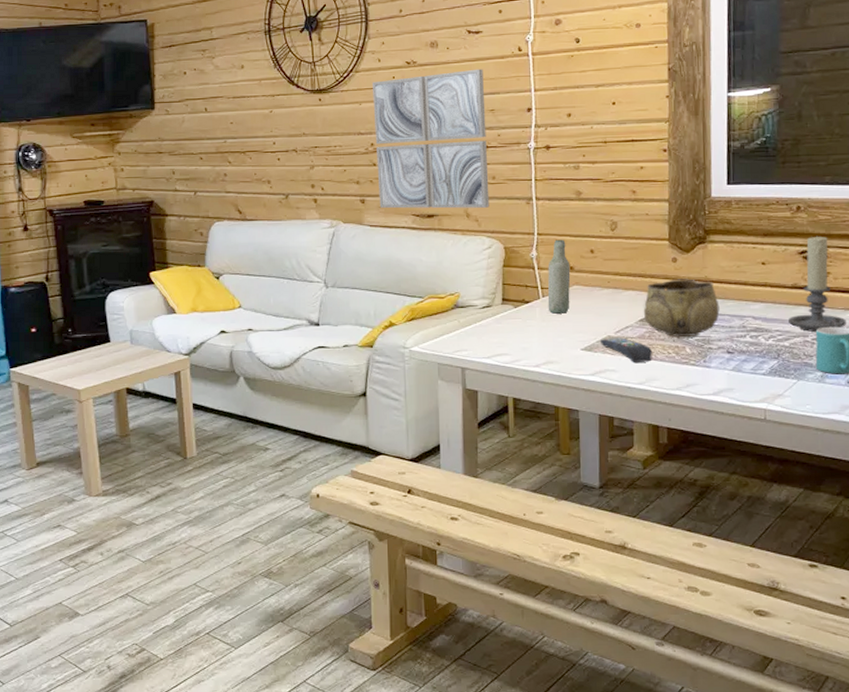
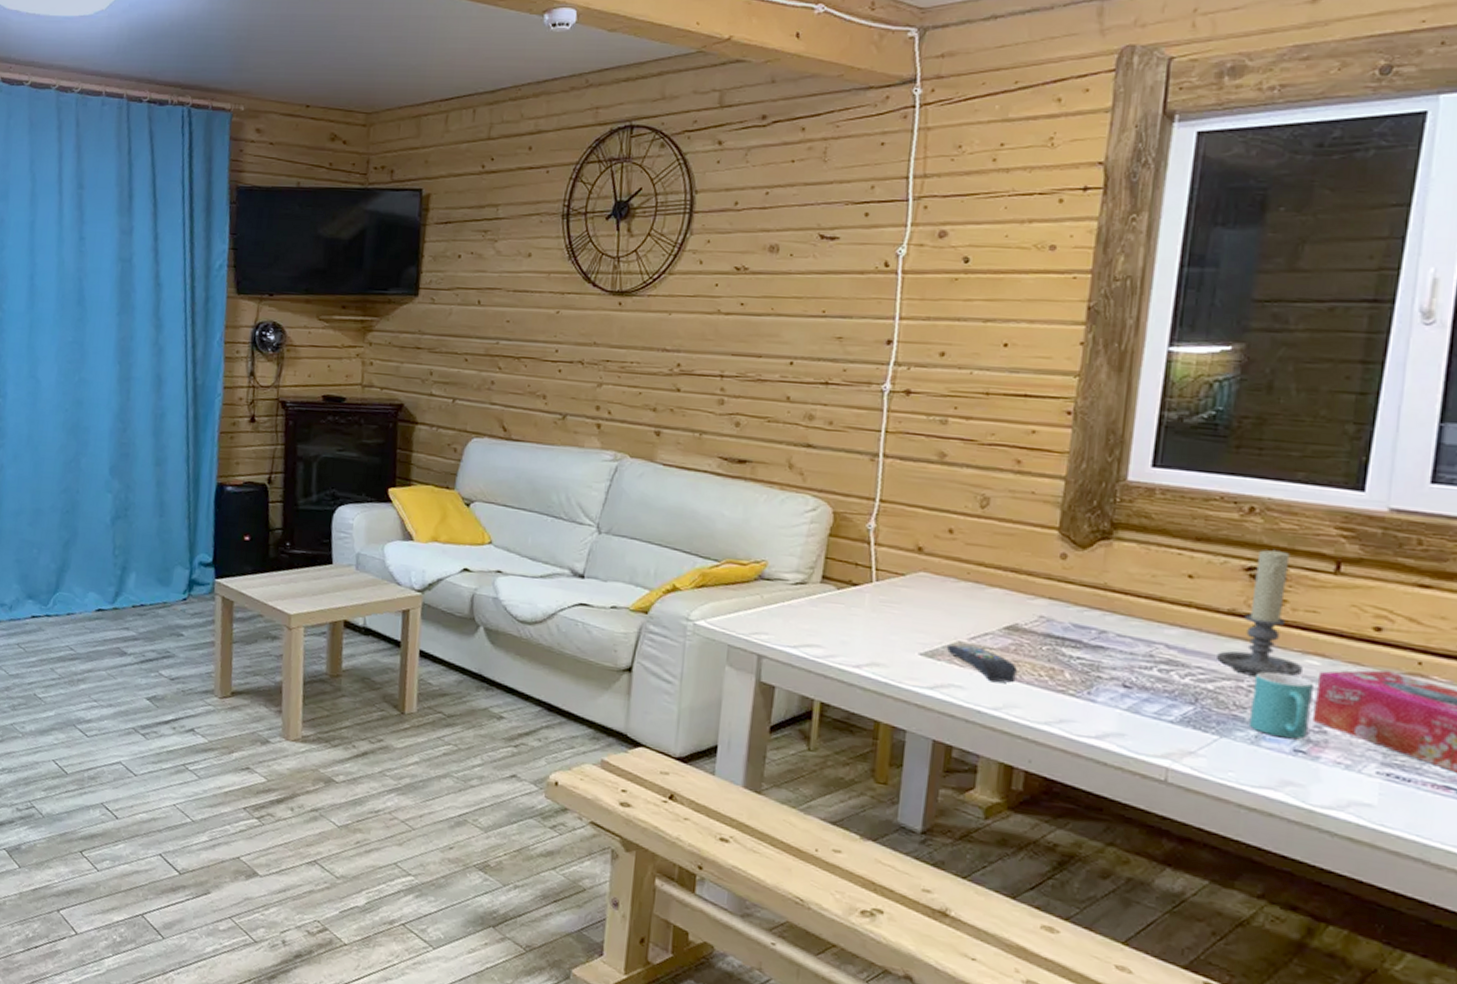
wall art: present [373,69,490,209] -> none [678,284,835,460]
bottle: present [547,239,571,314] -> none [881,510,919,606]
decorative bowl: present [643,279,720,337] -> none [1010,581,1120,660]

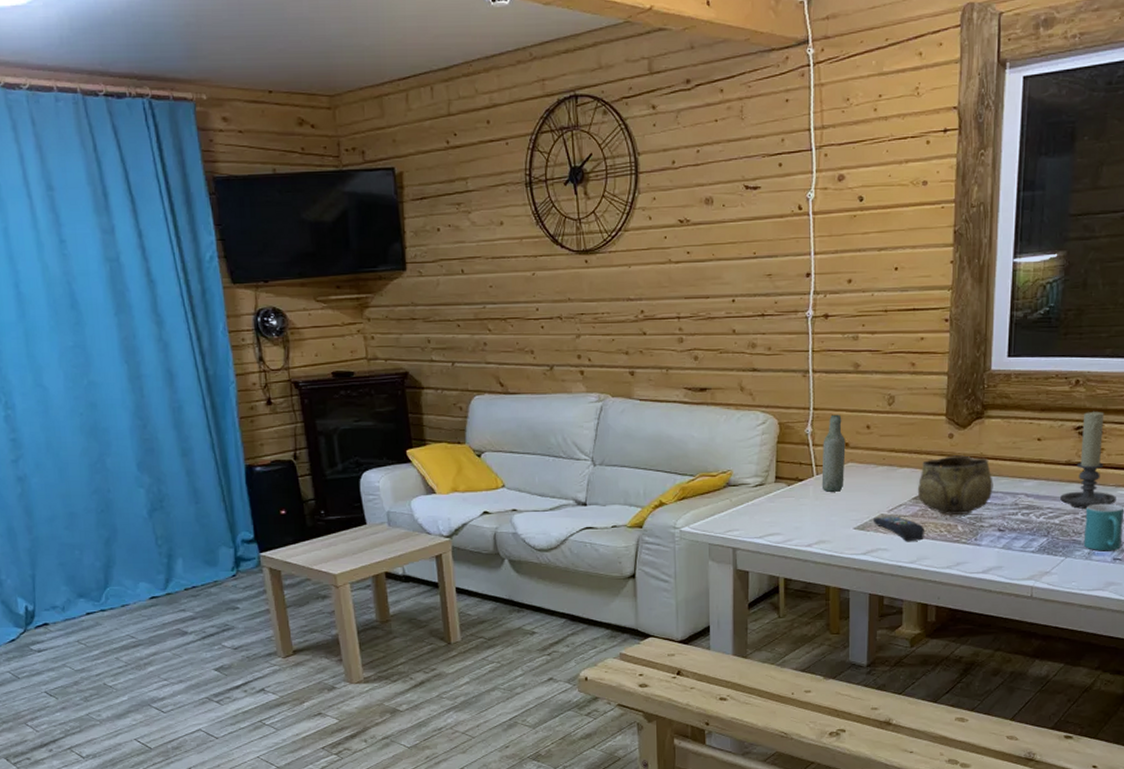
bottle: none [881,510,919,606] -> present [821,414,846,492]
decorative bowl: none [1010,581,1120,660] -> present [917,455,993,515]

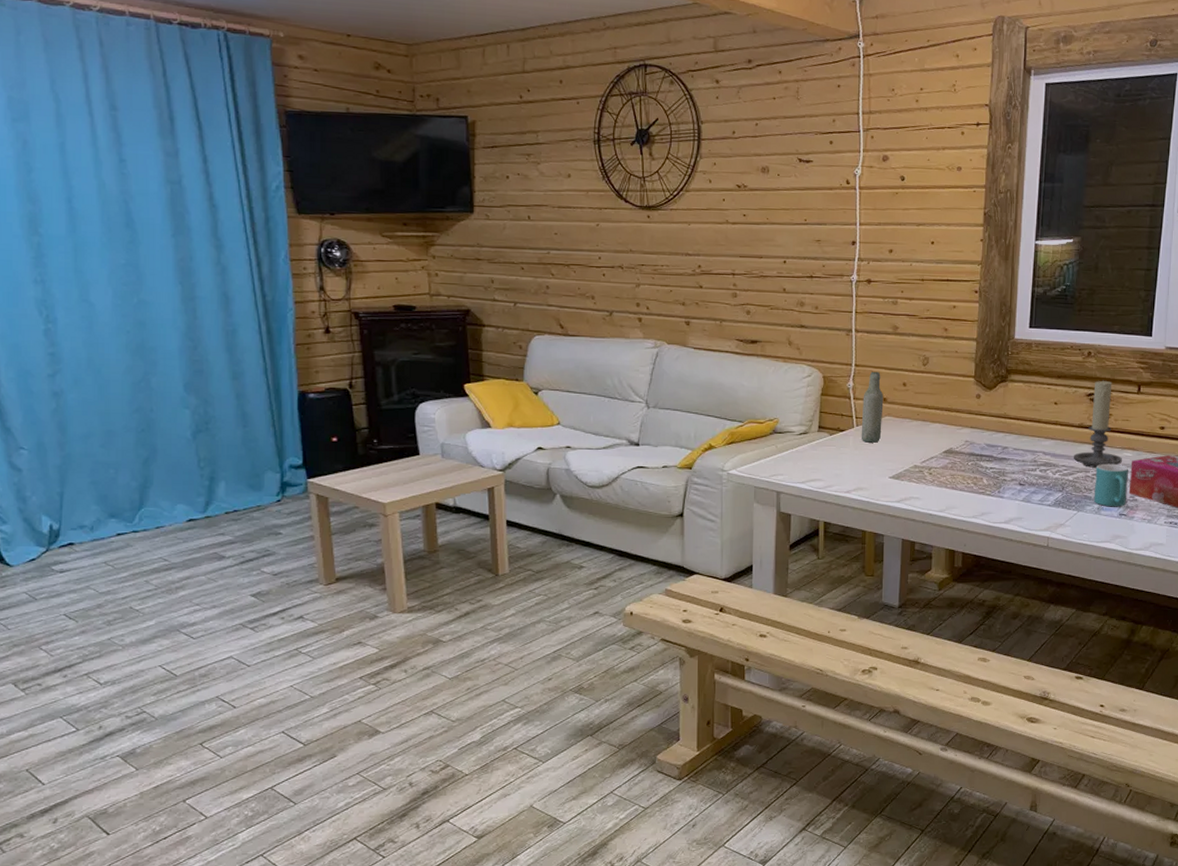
remote control: present [872,516,924,541] -> none [906,467,953,491]
decorative bowl: present [917,455,993,515] -> none [947,414,1015,470]

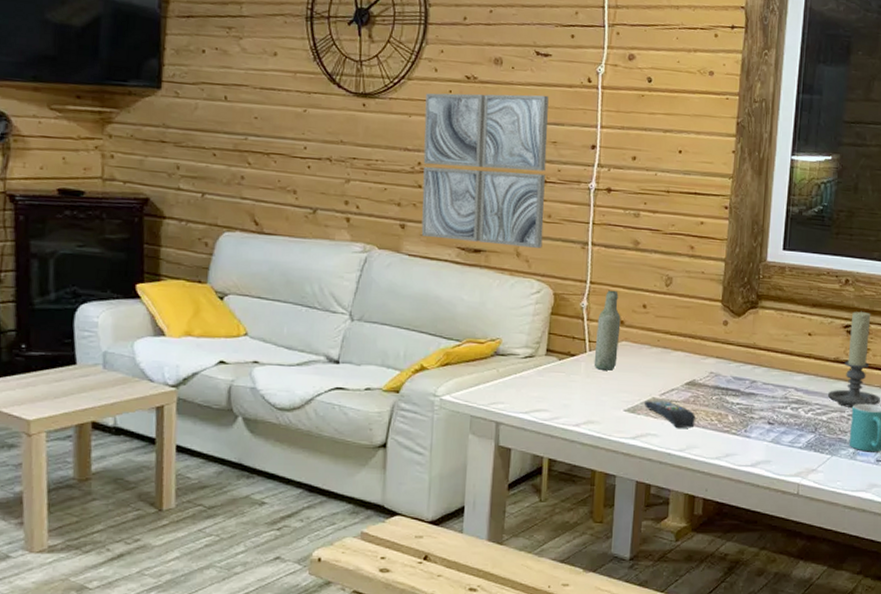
wall art: none [702,198,812,337] -> present [421,93,549,248]
remote control: none [906,467,953,491] -> present [643,400,695,428]

